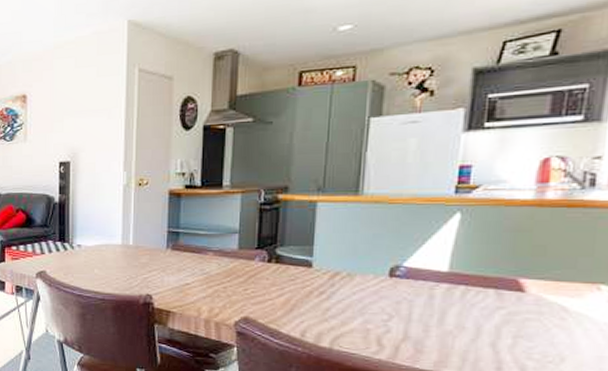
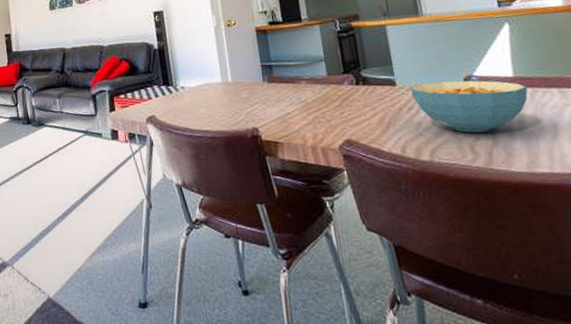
cereal bowl: none [327,268,461,326] -> present [410,80,528,133]

